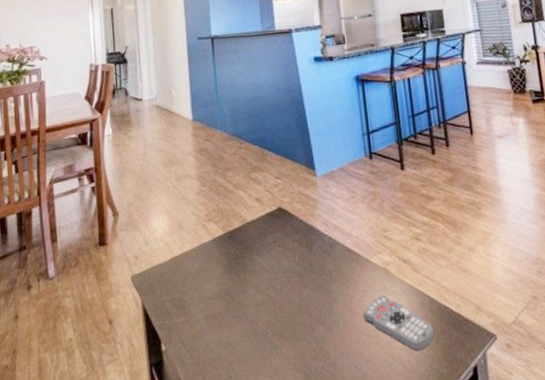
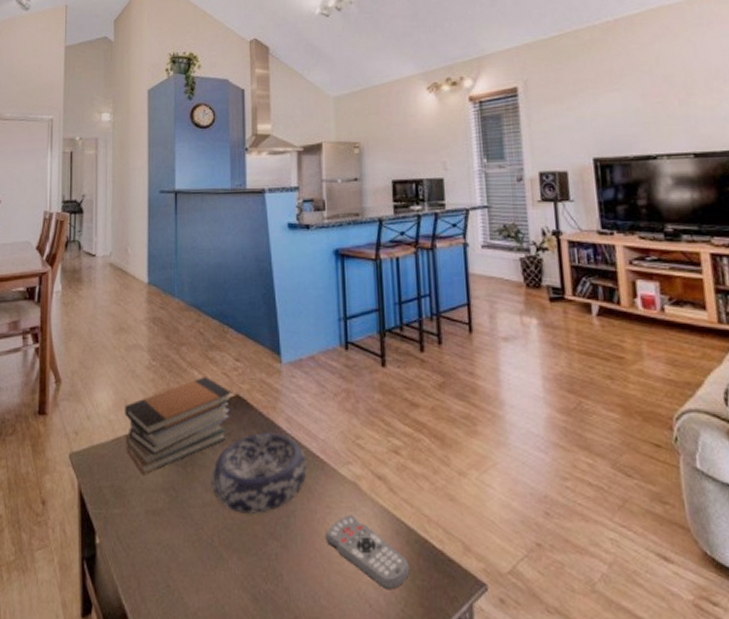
book stack: none [179,195,276,286] -> present [125,377,232,475]
decorative bowl: none [261,235,344,307] -> present [211,431,307,514]

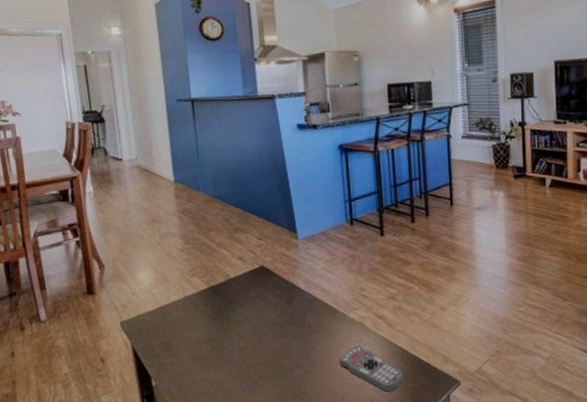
book stack: present [125,377,232,475] -> none [165,254,258,333]
decorative bowl: present [211,431,307,514] -> none [244,291,323,353]

